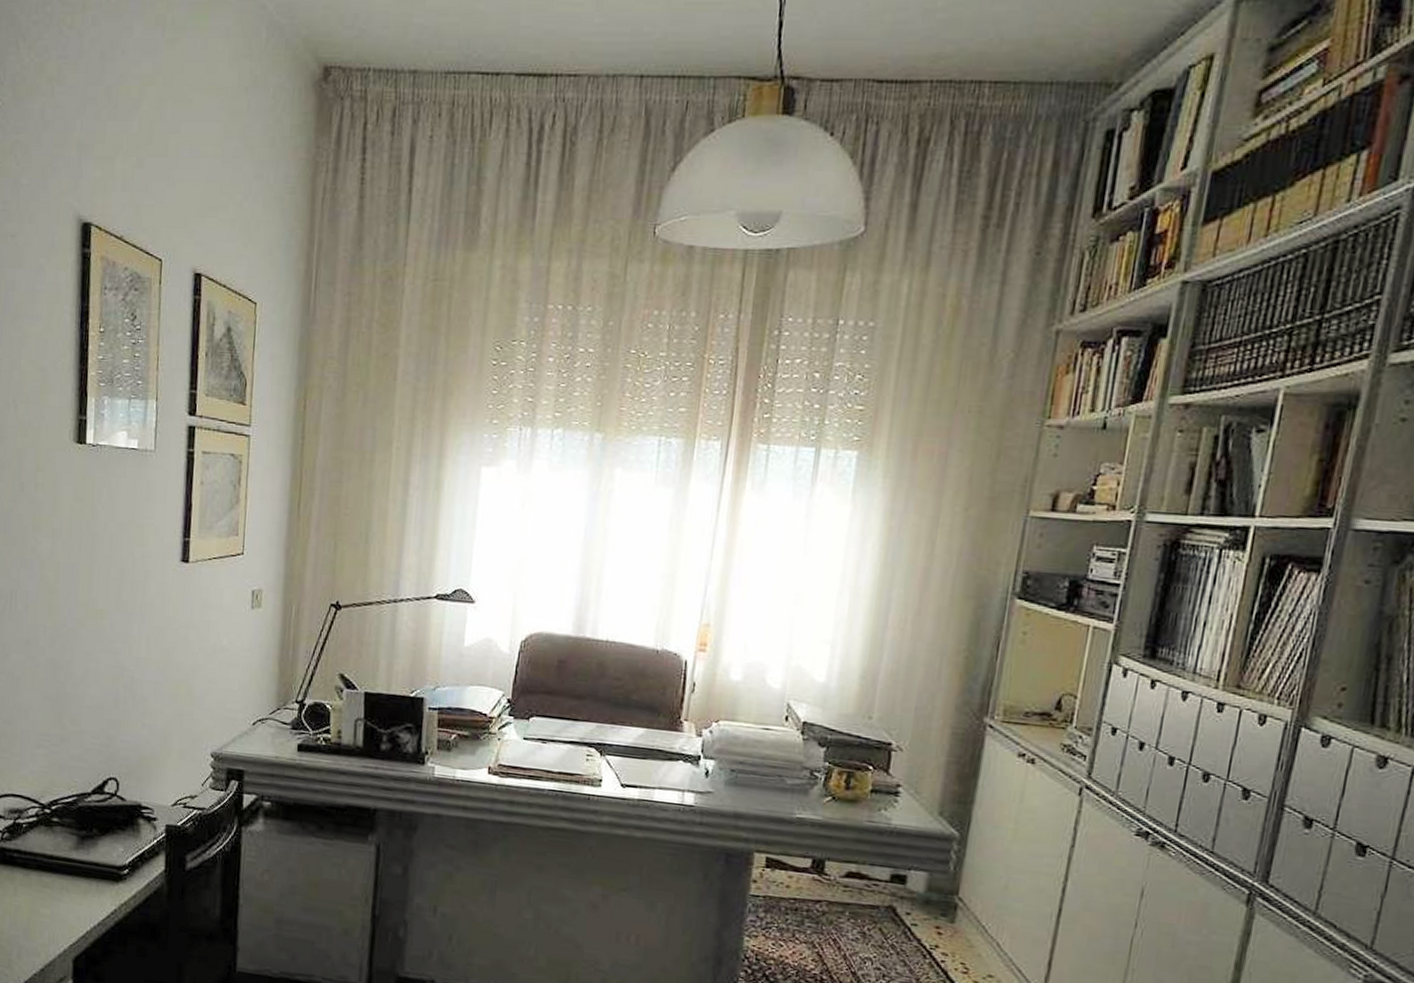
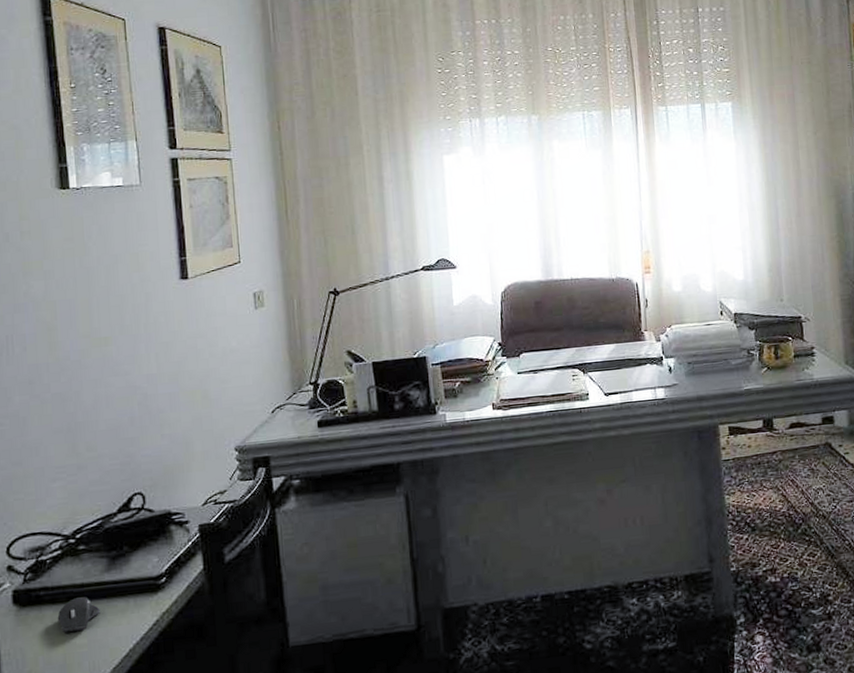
computer mouse: none [26,867,65,902] -> present [57,597,100,634]

